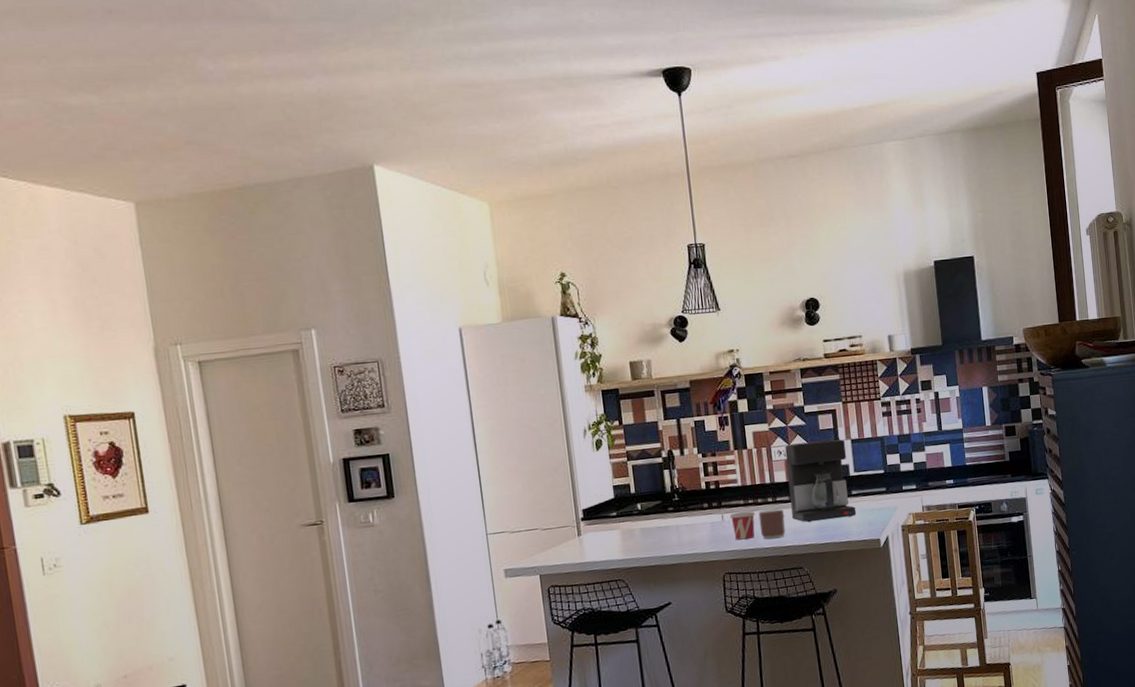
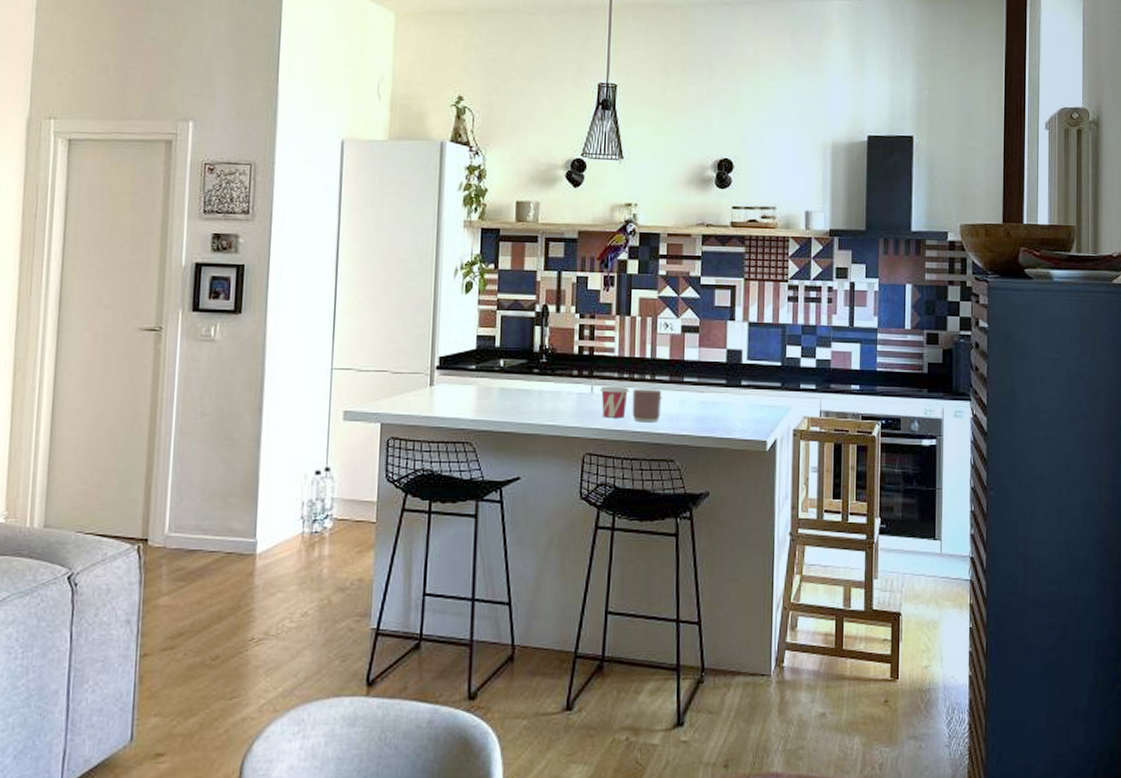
coffee maker: present [785,439,857,523] -> none [670,318,744,411]

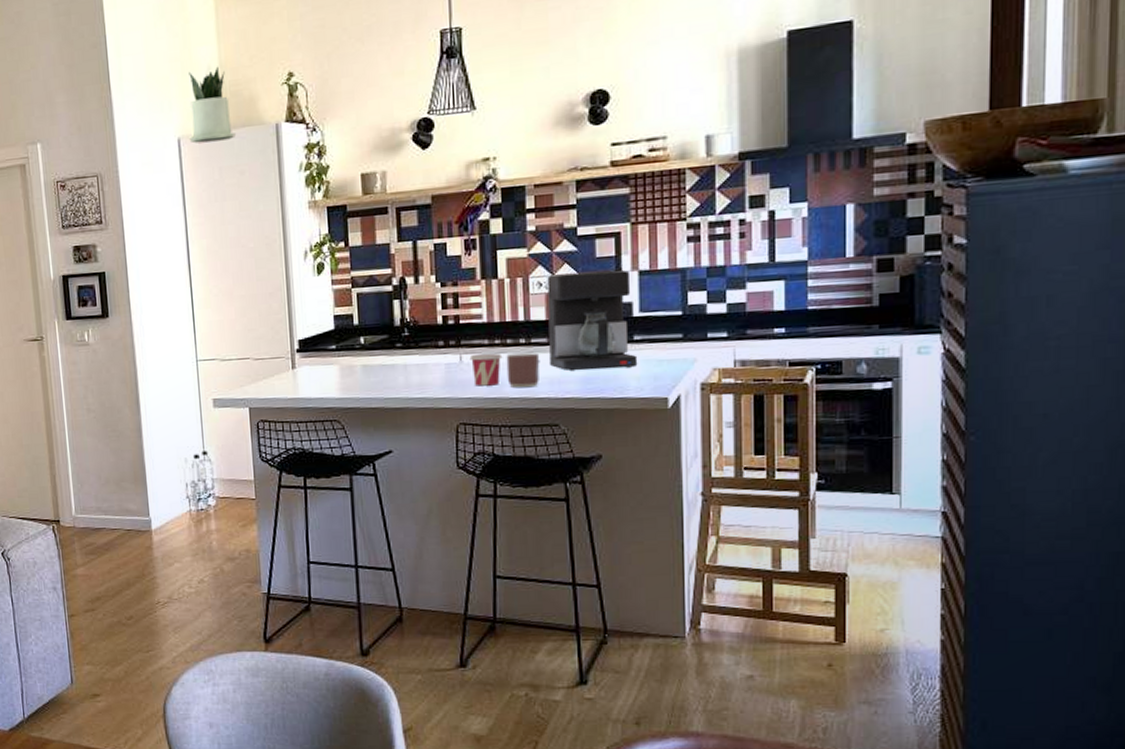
planter: none [353,78,400,151] -> present [189,66,235,144]
coffee maker: none [670,318,744,411] -> present [547,269,638,372]

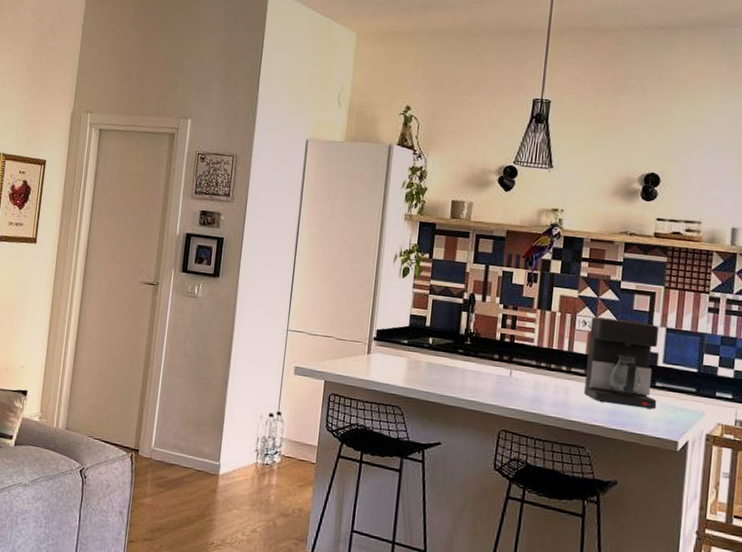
planter: present [189,66,235,144] -> none [316,88,355,150]
cup: present [469,353,503,386] -> none [518,371,546,403]
mug: present [506,352,540,388] -> none [547,377,577,410]

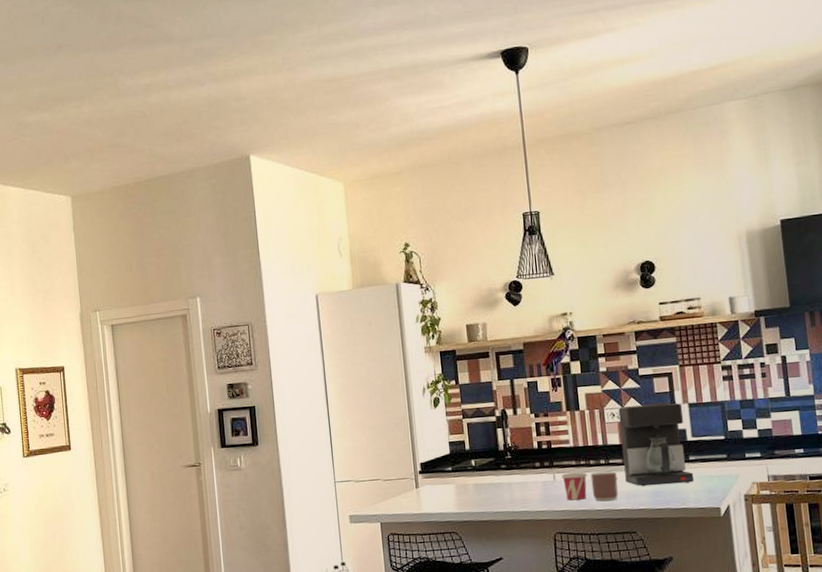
cup: none [518,371,546,403] -> present [561,472,588,501]
mug: none [547,377,577,410] -> present [590,471,618,501]

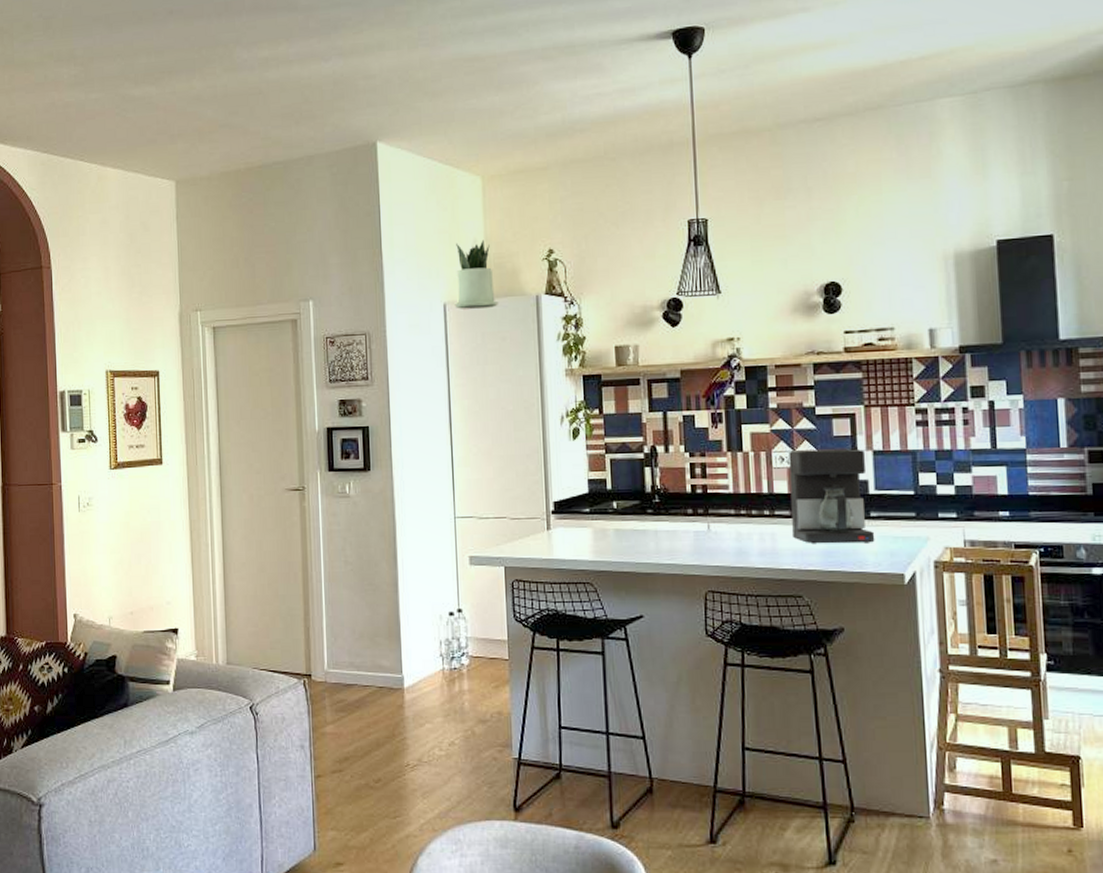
planter: none [324,237,363,299] -> present [455,240,498,310]
cup: present [561,472,588,501] -> none [717,523,748,555]
mug: present [590,471,618,501] -> none [751,524,784,559]

